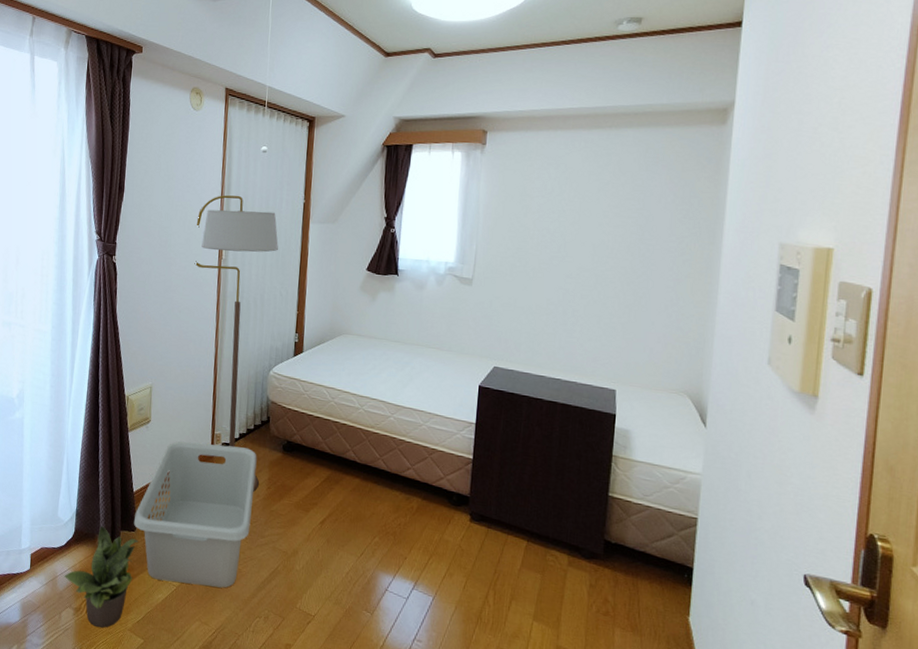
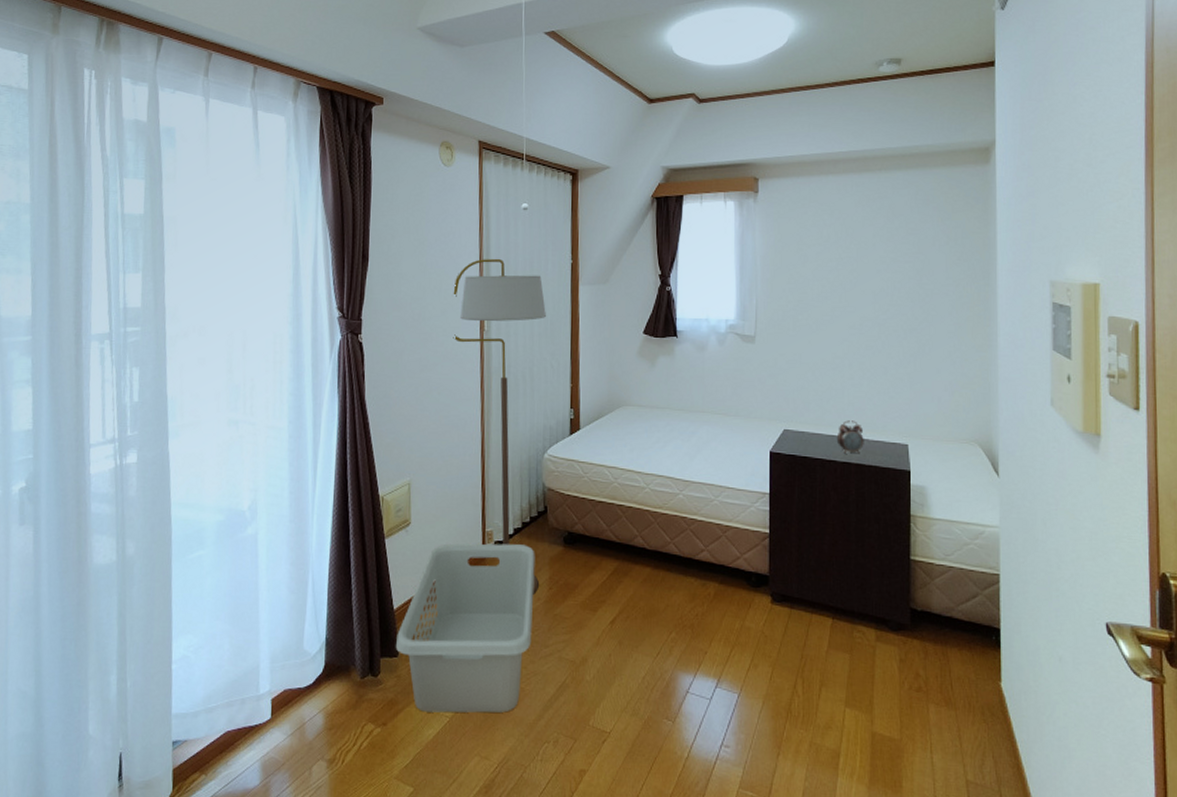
potted plant: present [64,525,139,628] -> none [313,654,402,779]
alarm clock: none [544,363,572,395] -> present [836,420,864,454]

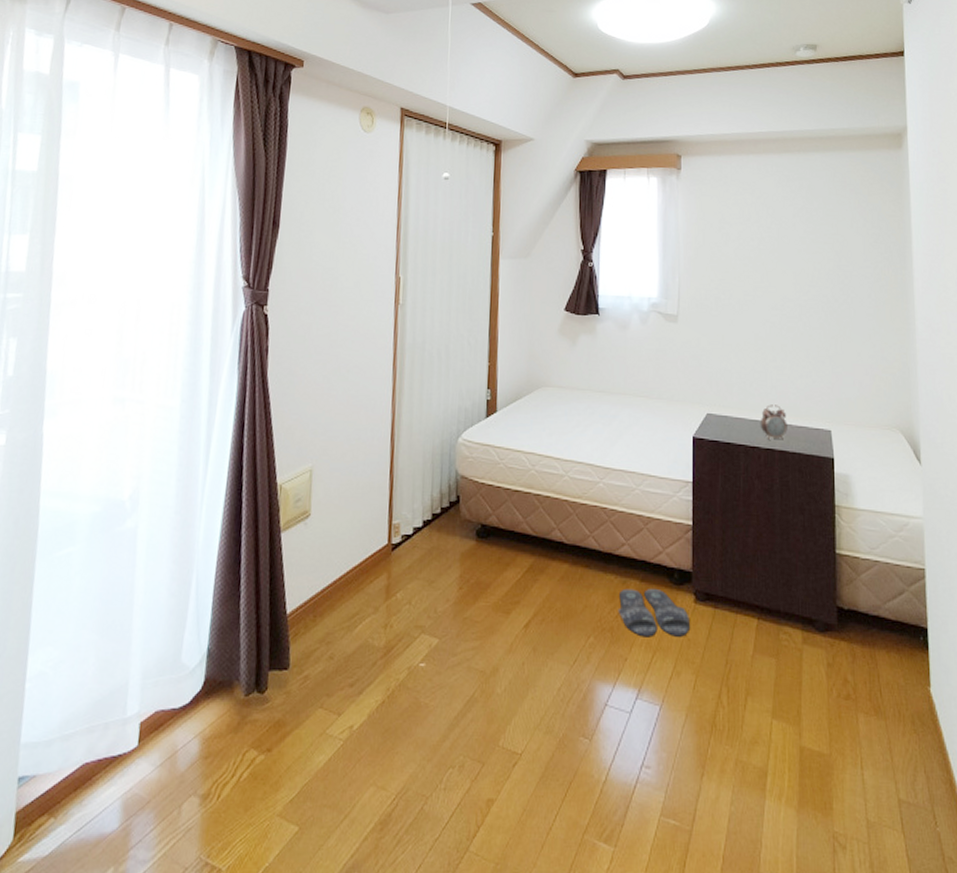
laundry basket: present [395,543,535,713] -> none [286,537,445,735]
floor lamp: present [453,259,546,595] -> none [365,229,465,595]
slippers: none [698,590,766,634] -> present [618,588,689,638]

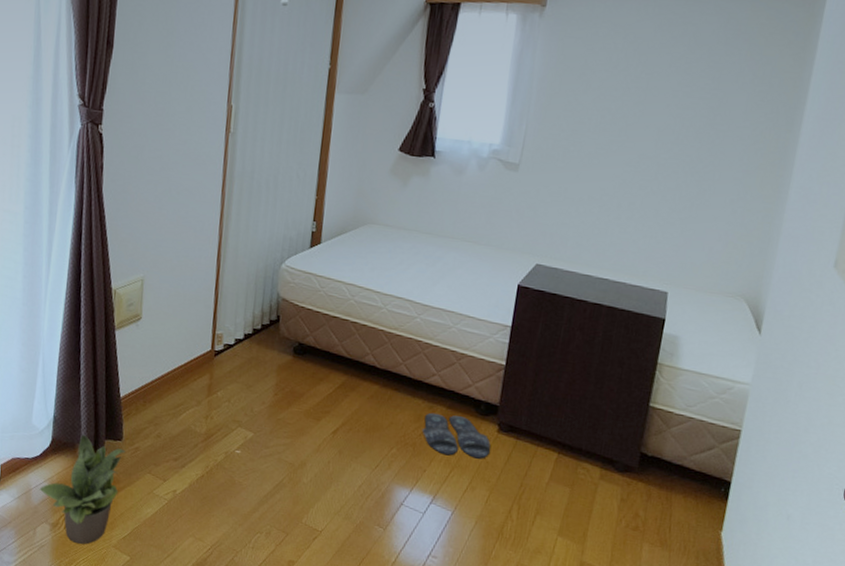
potted plant: none [187,667,293,818] -> present [39,434,126,544]
alarm clock: present [760,404,788,440] -> none [590,261,621,297]

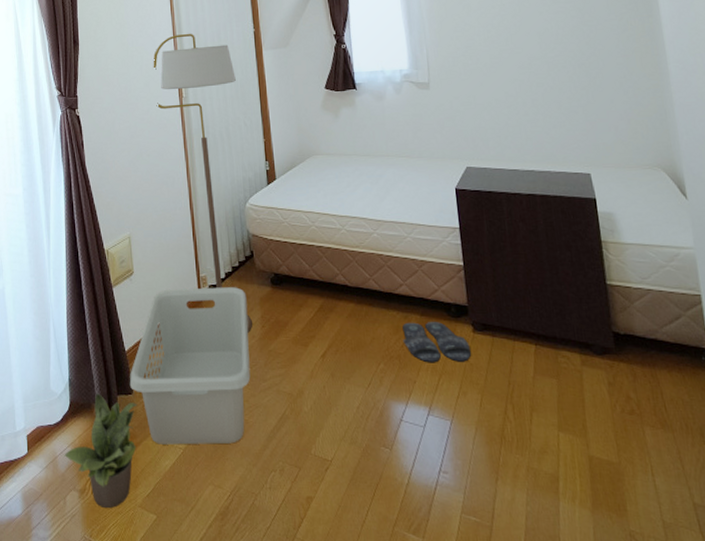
laundry basket: none [119,342,264,502] -> present [129,287,251,445]
floor lamp: none [196,56,297,398] -> present [153,34,252,333]

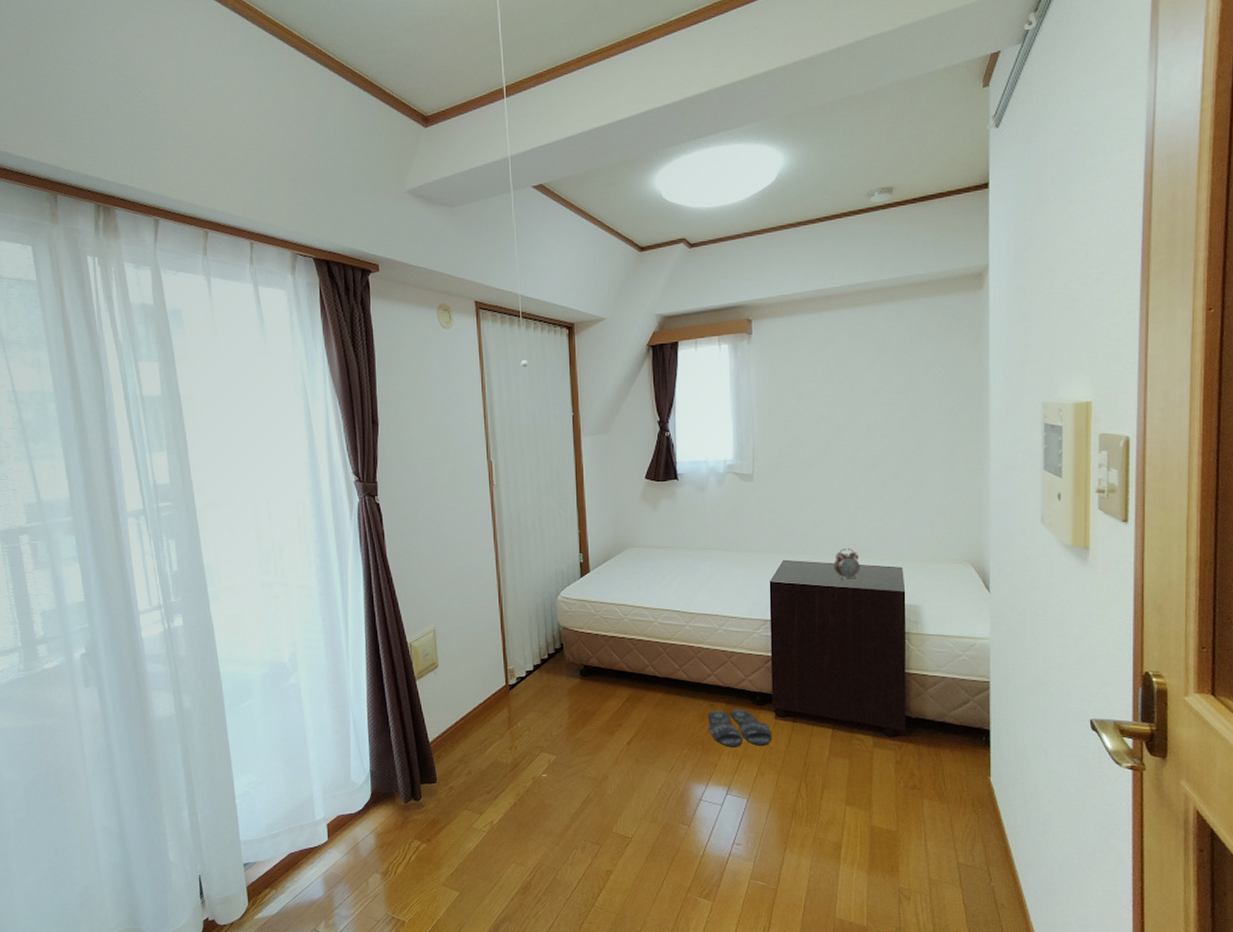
potted plant: present [64,393,137,508] -> none [366,782,441,887]
laundry basket: present [129,287,251,445] -> none [433,679,556,828]
floor lamp: present [153,34,252,333] -> none [461,416,560,722]
alarm clock: none [518,154,547,186] -> present [833,548,860,580]

